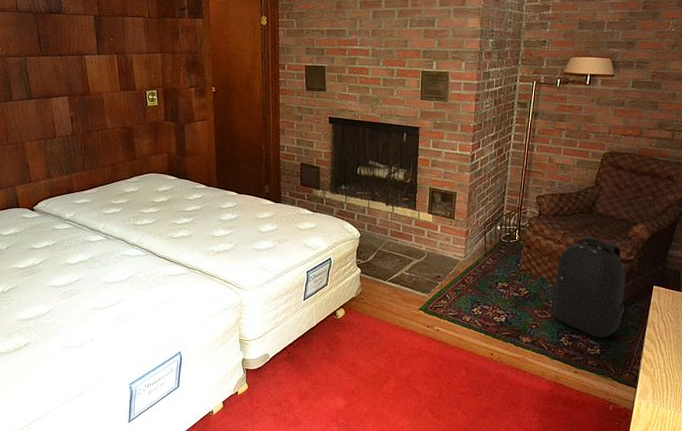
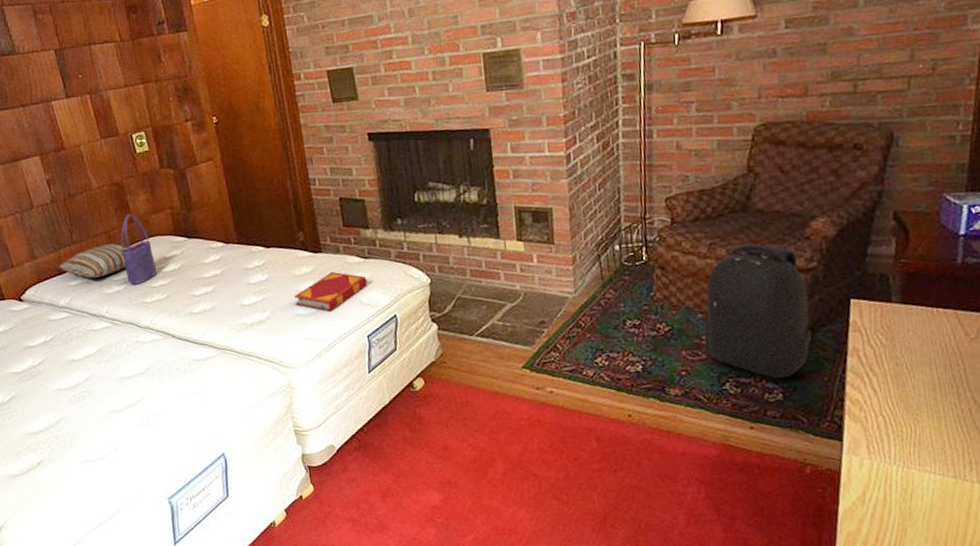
pillow: none [69,174,128,200] -> present [58,244,128,279]
tote bag: none [123,153,150,210] -> present [120,214,158,286]
hardback book: none [255,218,313,249] -> present [294,271,368,312]

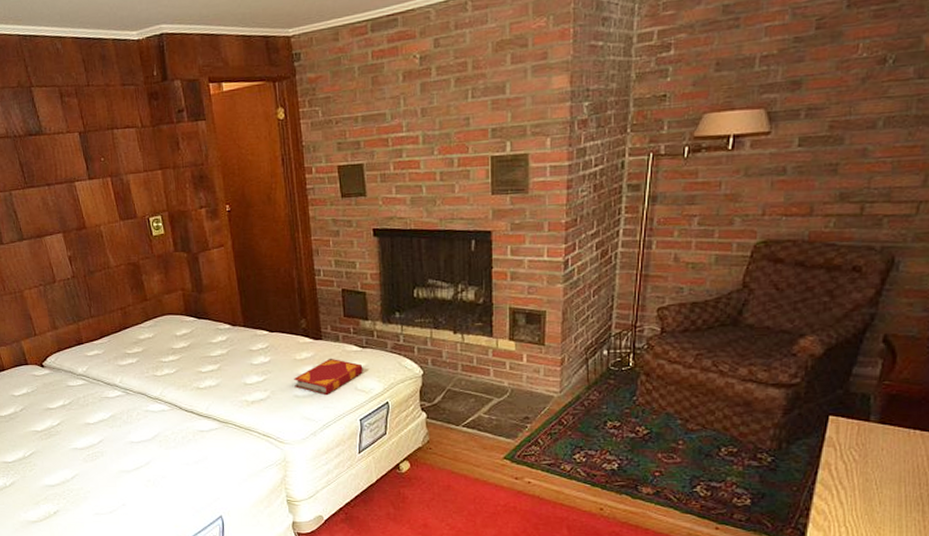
pillow: present [58,244,128,279] -> none [77,320,141,351]
tote bag: present [120,214,158,286] -> none [135,293,168,360]
backpack: present [704,243,811,379] -> none [680,356,788,486]

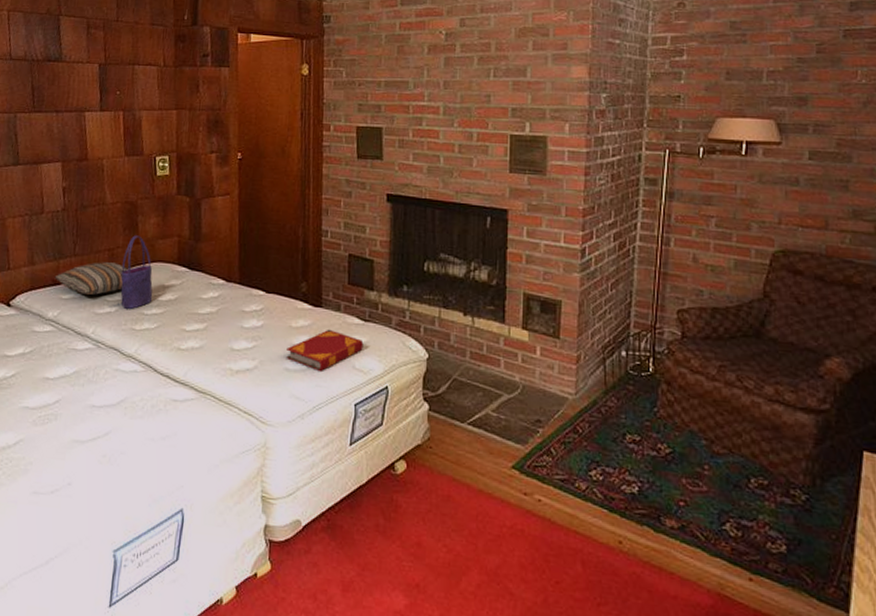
pillow: none [77,320,141,351] -> present [54,262,128,296]
tote bag: none [135,293,168,360] -> present [120,235,153,310]

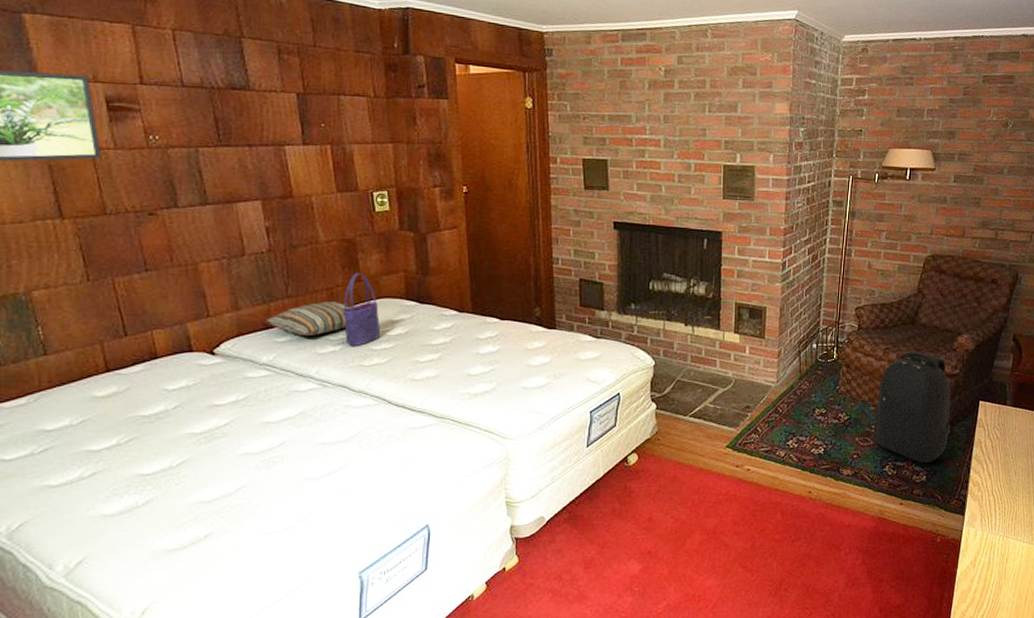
hardback book: present [286,329,364,371] -> none [523,348,596,386]
backpack: none [706,371,820,529] -> present [873,350,951,464]

